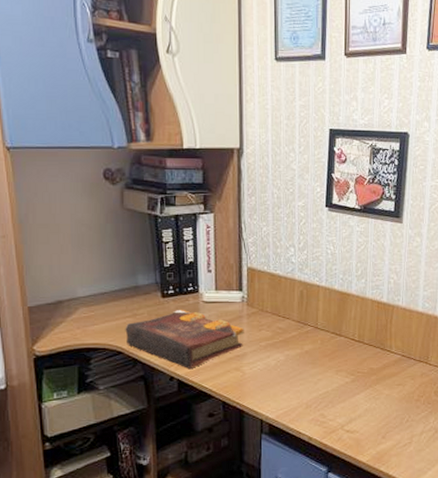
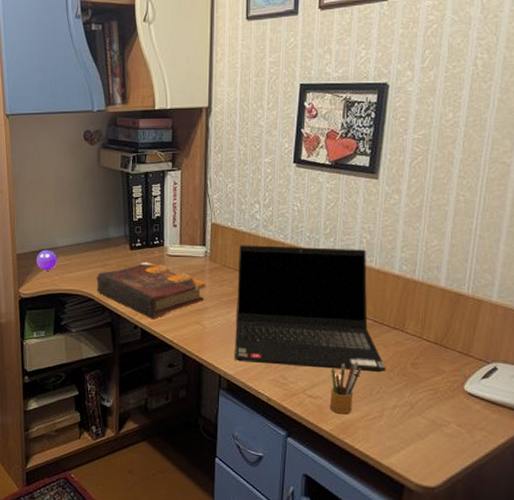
stress ball: none [52,301,78,324] -> present [36,249,57,270]
laptop computer: none [275,288,414,405] -> present [235,245,386,373]
pencil box: none [365,394,393,445] -> present [329,361,362,414]

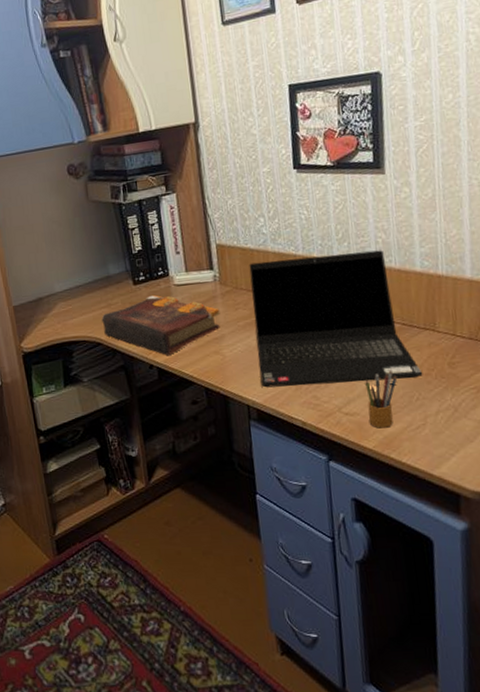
stress ball: present [36,249,57,270] -> none [34,297,58,320]

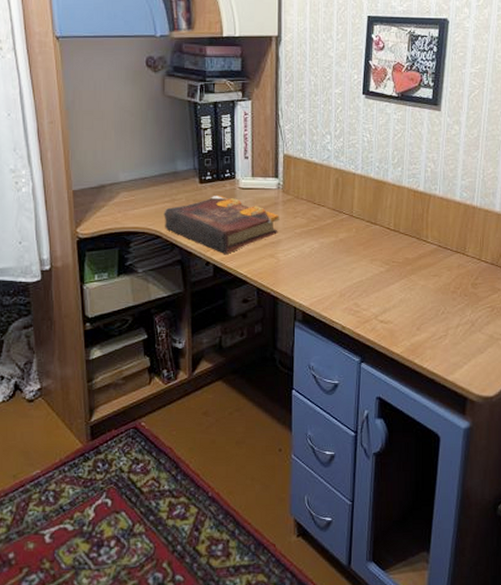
laptop computer: present [249,250,423,388] -> none [309,176,450,295]
pencil box: present [365,369,397,428] -> none [400,285,428,336]

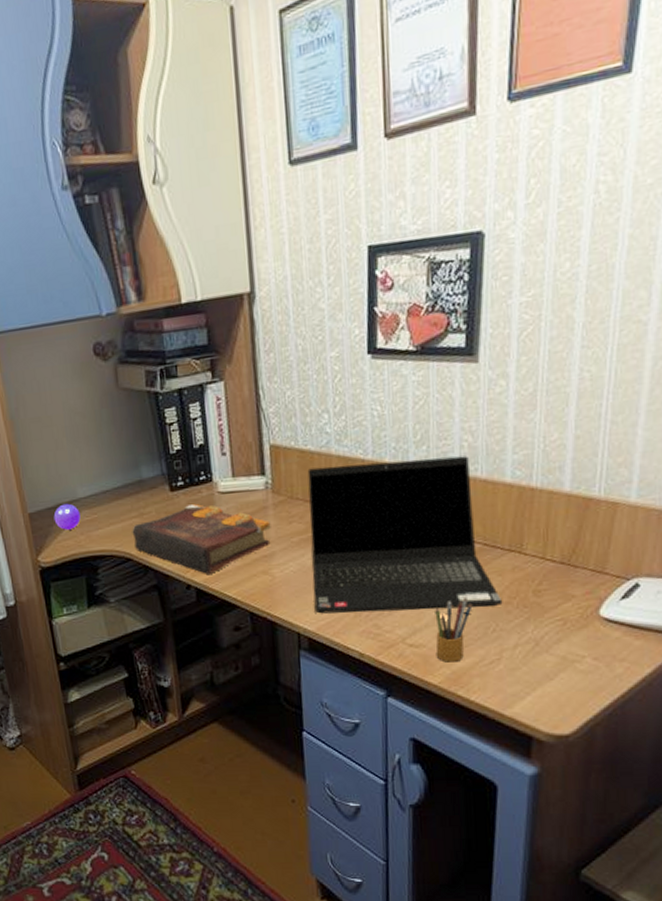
stress ball: none [95,185,119,207] -> present [53,503,81,530]
laptop computer: none [309,176,450,295] -> present [307,456,503,614]
pencil box: none [400,285,428,336] -> present [435,596,473,662]

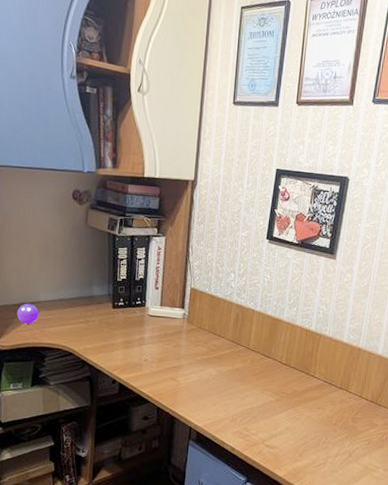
book: present [132,503,271,575] -> none [77,320,183,375]
laptop computer: present [307,456,503,614] -> none [204,309,332,426]
pencil box: present [435,596,473,662] -> none [284,416,312,462]

